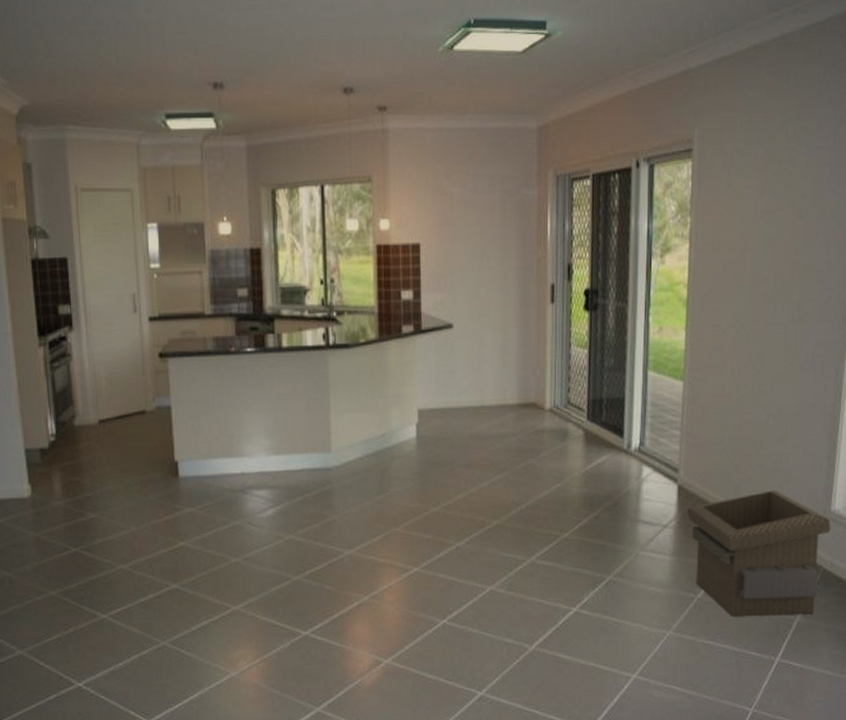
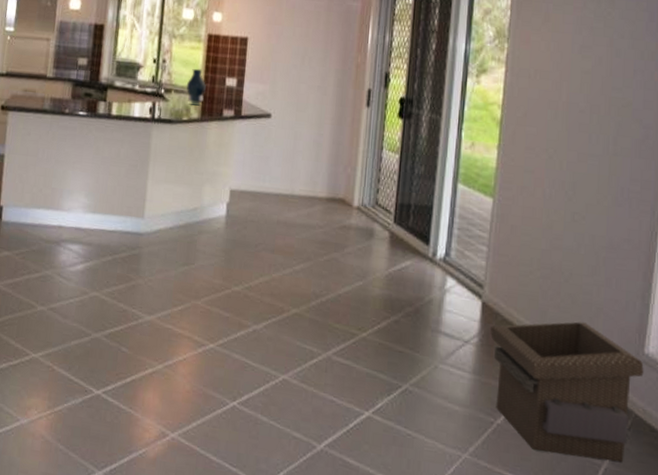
vase: none [359,284,382,325] -> present [186,68,207,106]

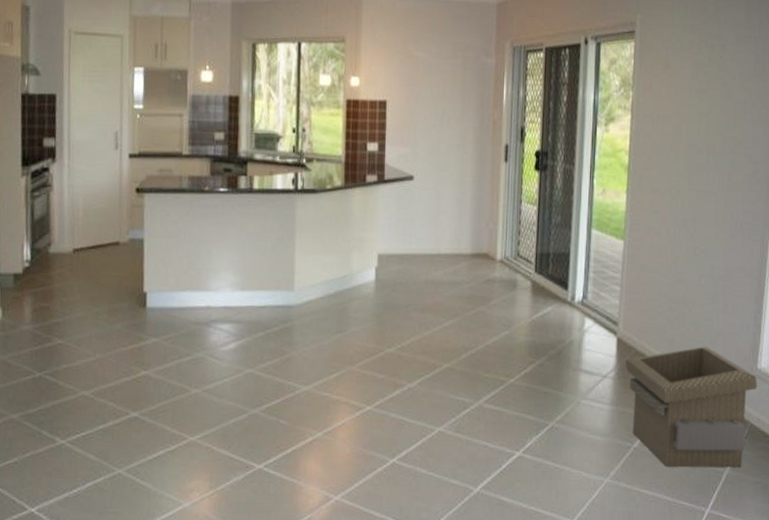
vase: present [186,68,207,106] -> none [327,135,349,173]

